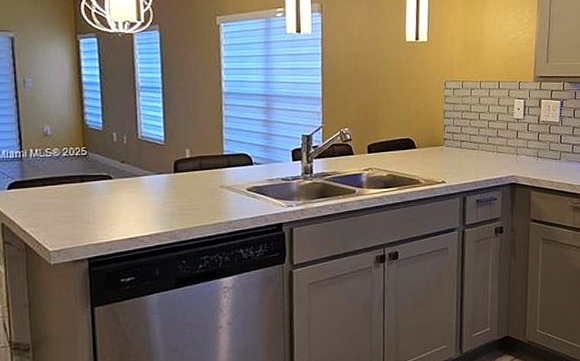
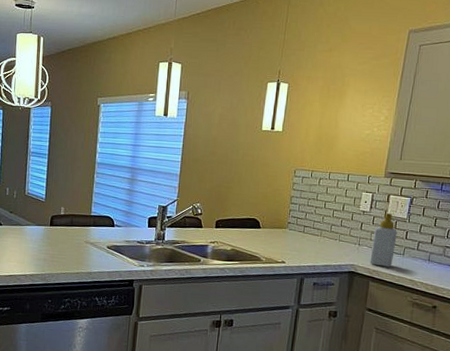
soap bottle: none [529,118,552,174] -> present [370,213,397,267]

